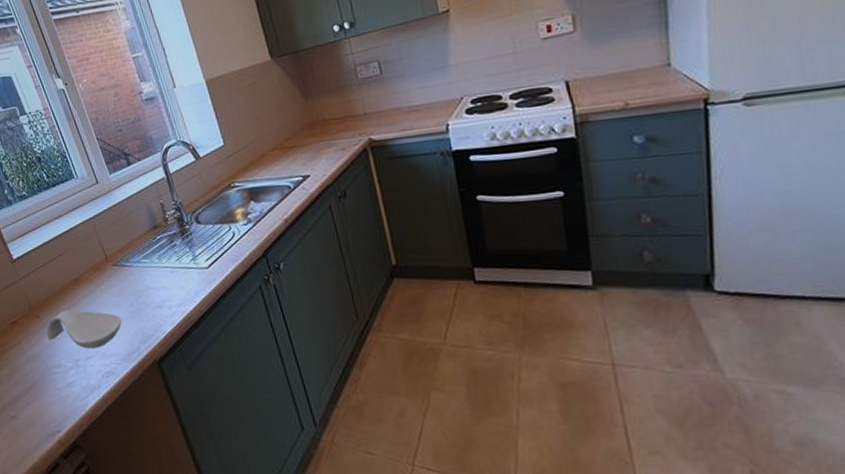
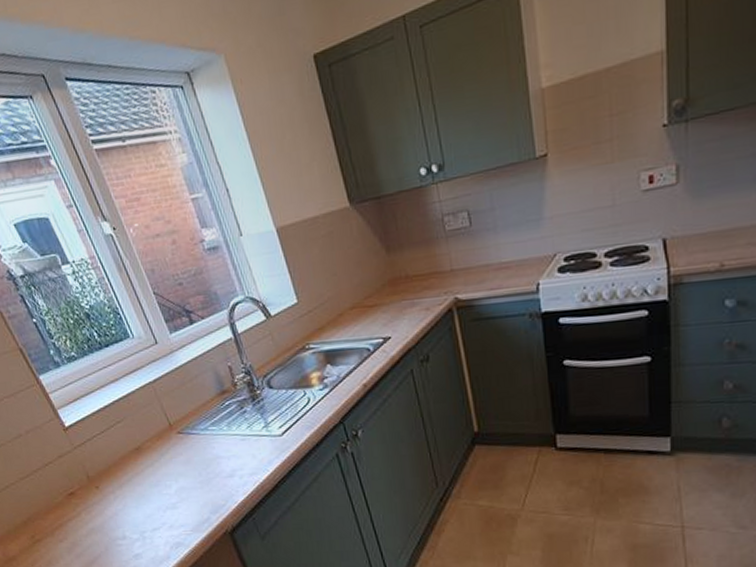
spoon rest: present [46,309,122,349] -> none [107,480,190,520]

